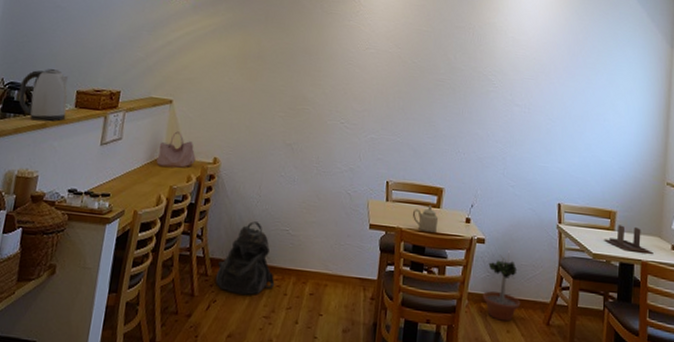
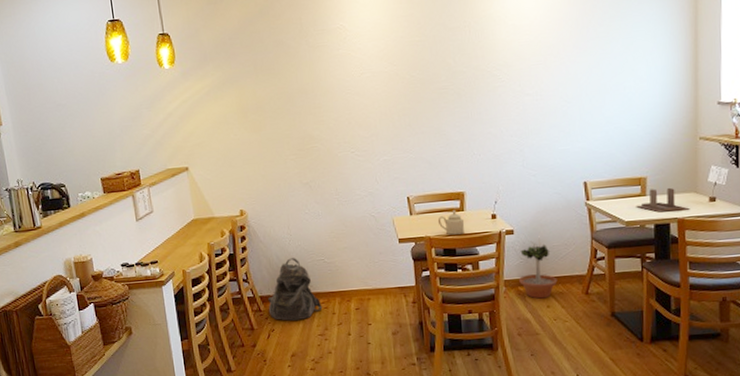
kettle: present [18,69,69,122] -> none [50,163,99,213]
handbag: present [156,131,196,168] -> none [187,194,224,228]

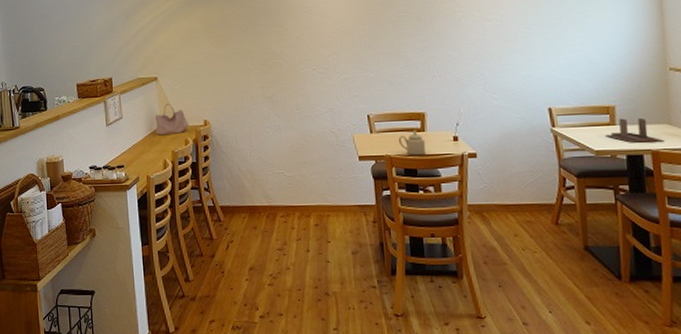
handbag: none [187,194,224,228] -> present [154,103,188,136]
backpack: present [268,258,323,321] -> none [228,170,282,233]
potted tree: present [519,239,558,299] -> none [483,163,525,226]

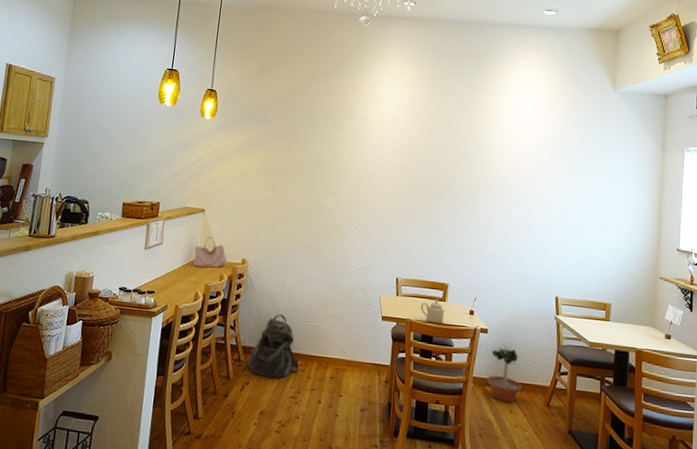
backpack: none [228,170,282,233] -> present [247,314,300,378]
potted tree: none [483,163,525,226] -> present [487,342,522,403]
napkin holder: present [605,117,664,143] -> none [600,316,648,344]

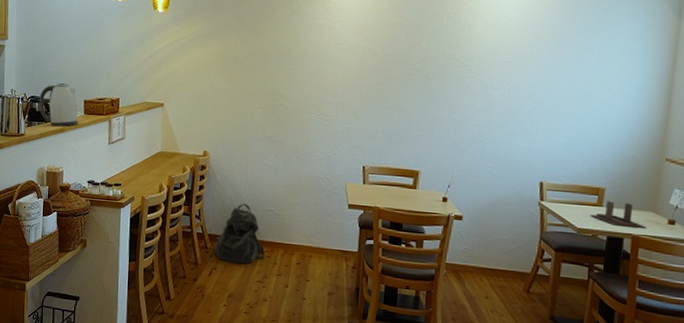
kettle: none [74,184,116,230] -> present [39,83,78,127]
handbag: present [193,236,227,269] -> none [155,130,188,161]
sugar bowl: present [420,298,445,324] -> none [389,186,415,211]
potted tree: present [487,342,522,403] -> none [461,229,500,289]
napkin holder: none [600,316,648,344] -> present [590,201,647,230]

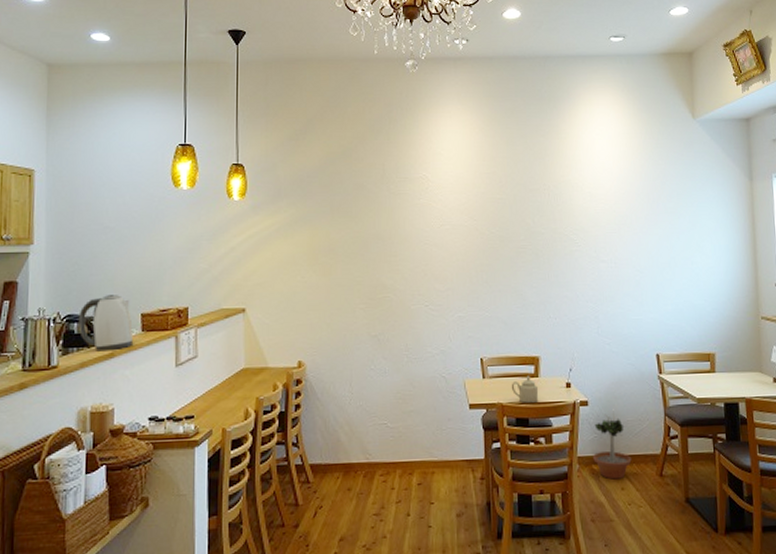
backpack: present [214,204,265,264] -> none [318,420,381,496]
sugar bowl: none [389,186,415,211] -> present [511,375,539,403]
potted tree: none [461,229,500,289] -> present [593,412,632,480]
napkin holder: present [590,201,647,230] -> none [706,365,756,391]

